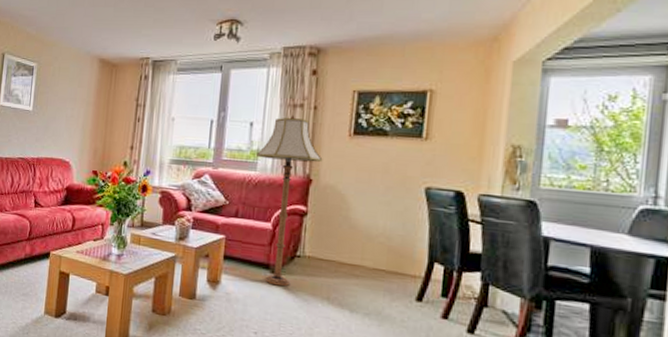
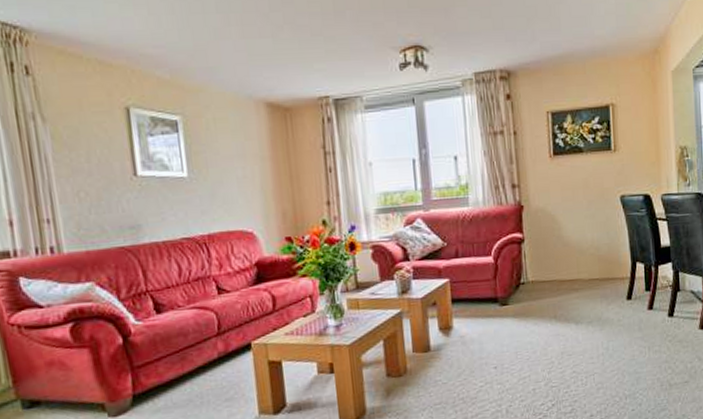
floor lamp: present [257,114,323,287] -> none [466,142,530,317]

